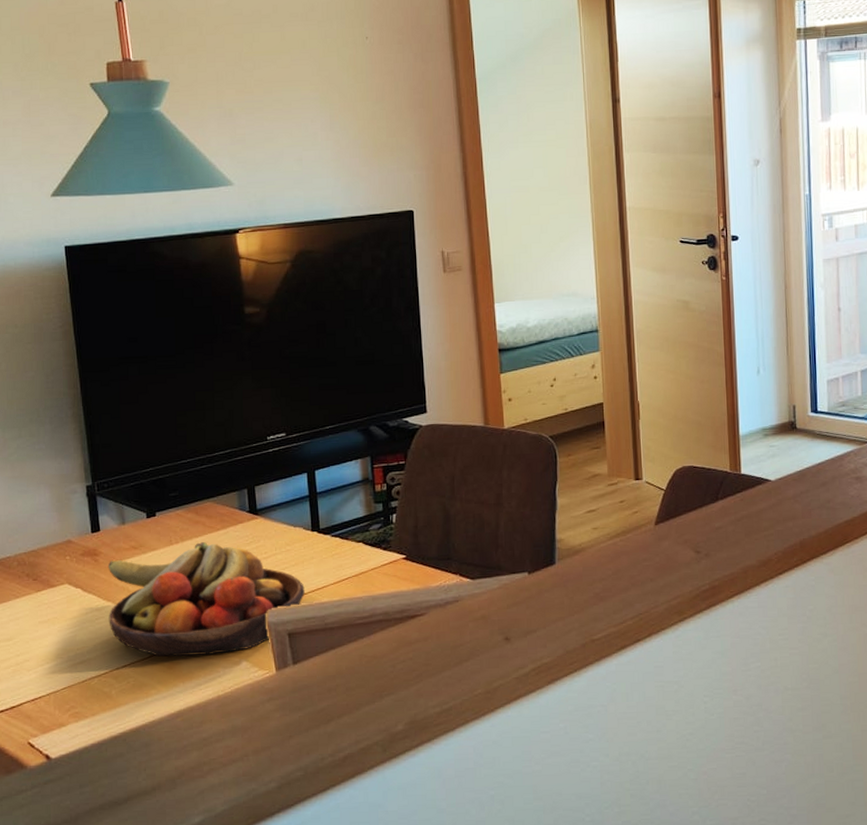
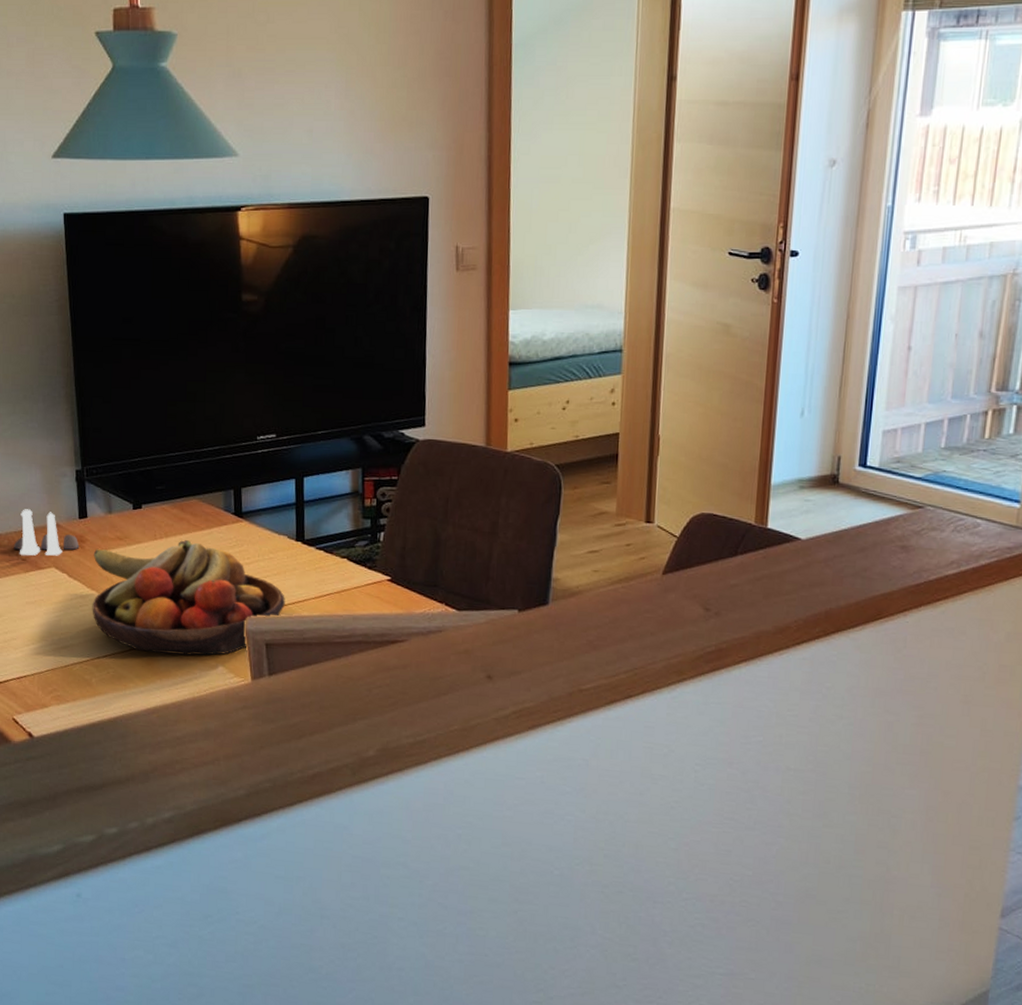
salt and pepper shaker set: none [23,529,93,576] -> present [13,509,80,556]

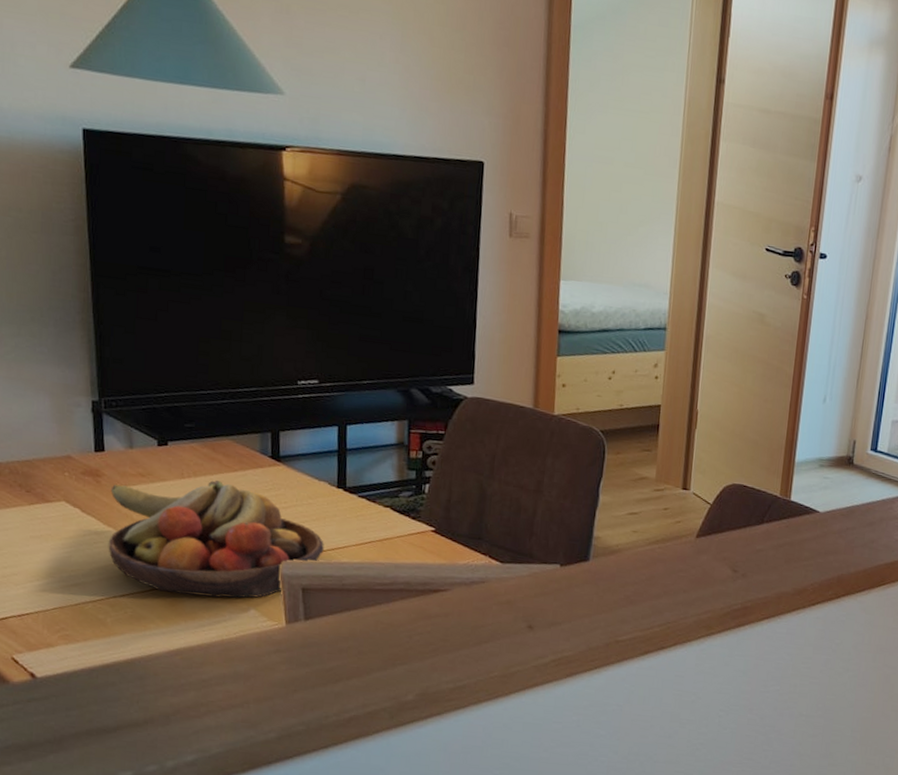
salt and pepper shaker set: present [13,509,80,556] -> none [16,437,95,490]

